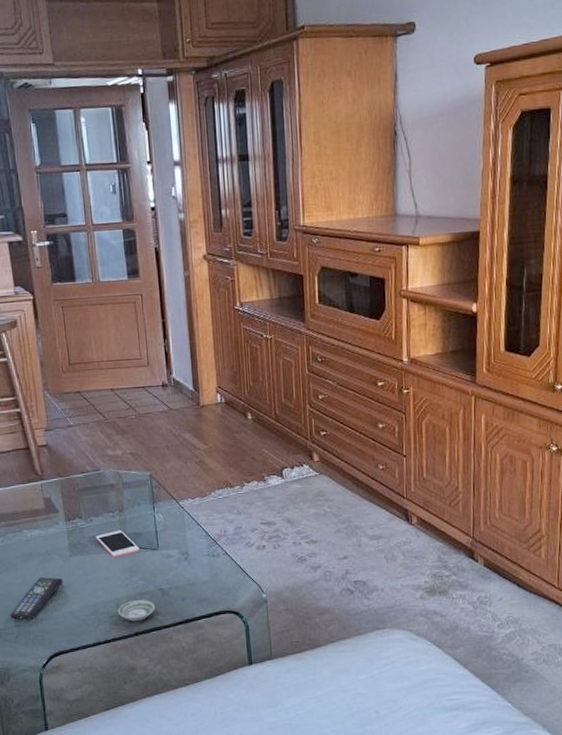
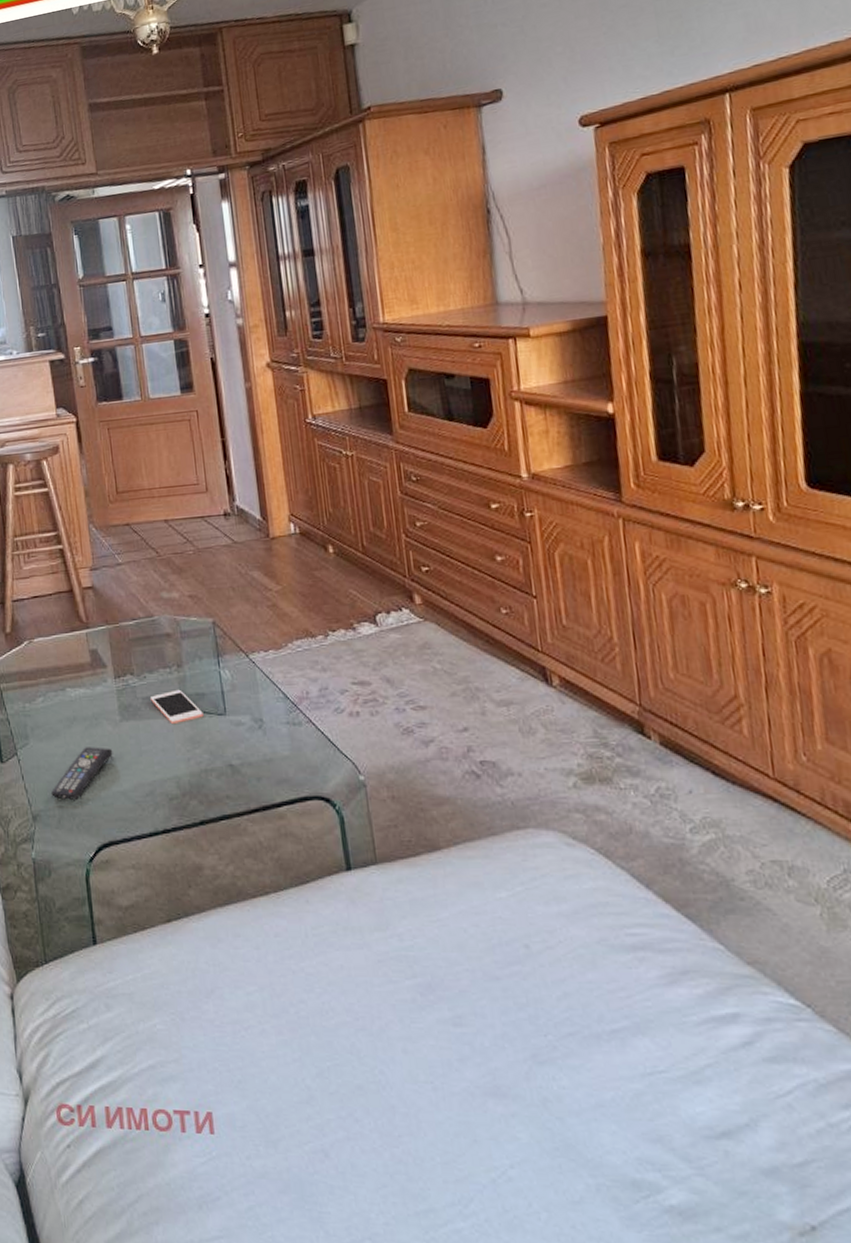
saucer: present [117,600,155,621] -> none [178,779,224,806]

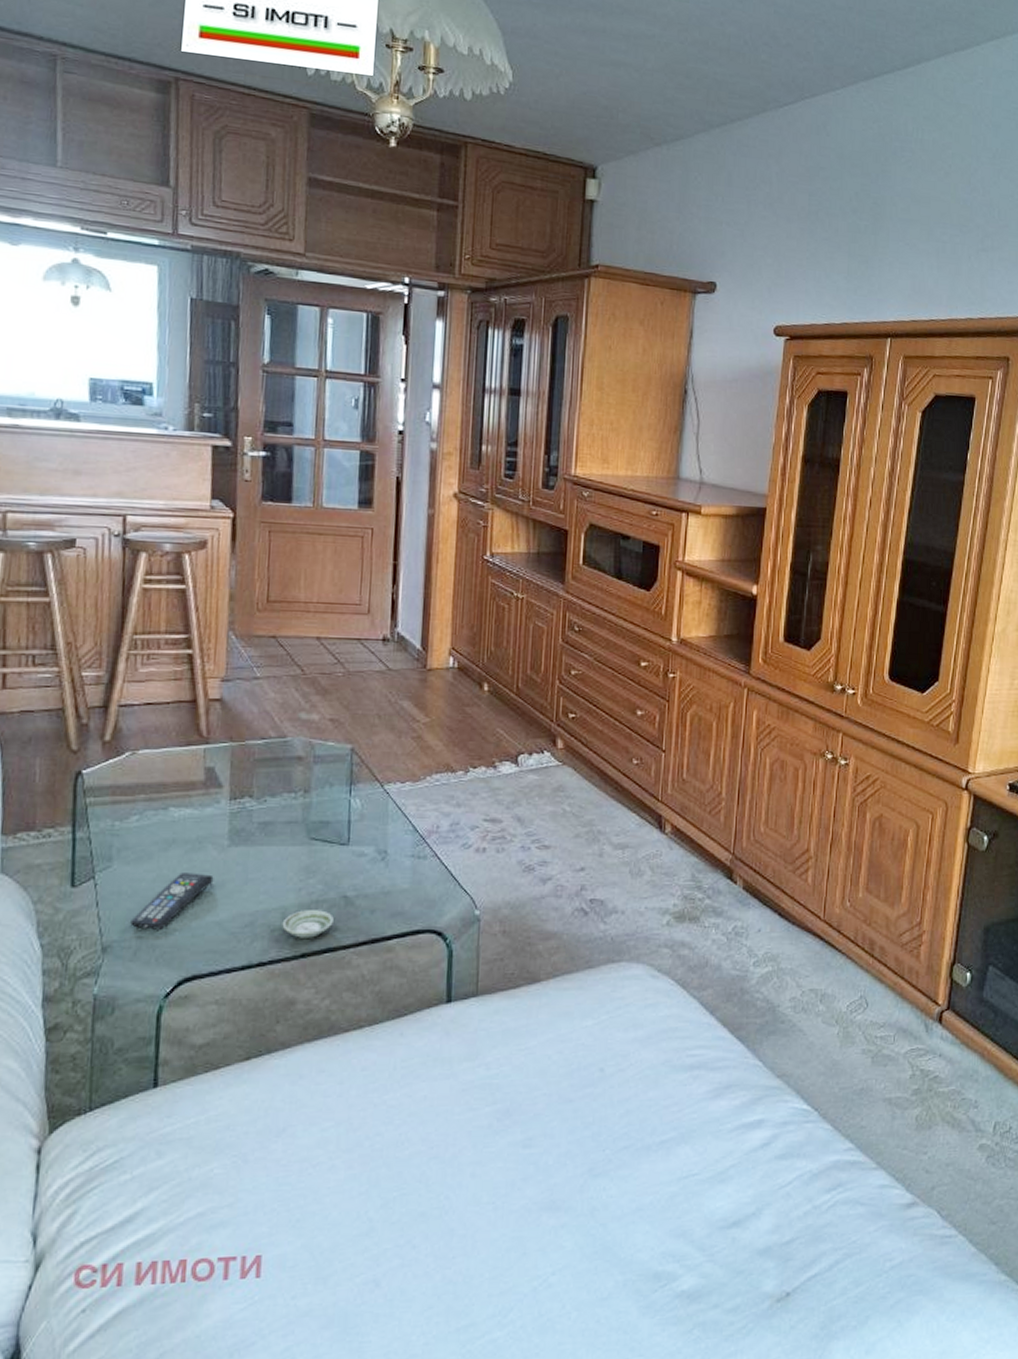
cell phone: present [151,689,204,723] -> none [268,816,324,851]
saucer: none [178,779,224,806] -> present [282,910,334,938]

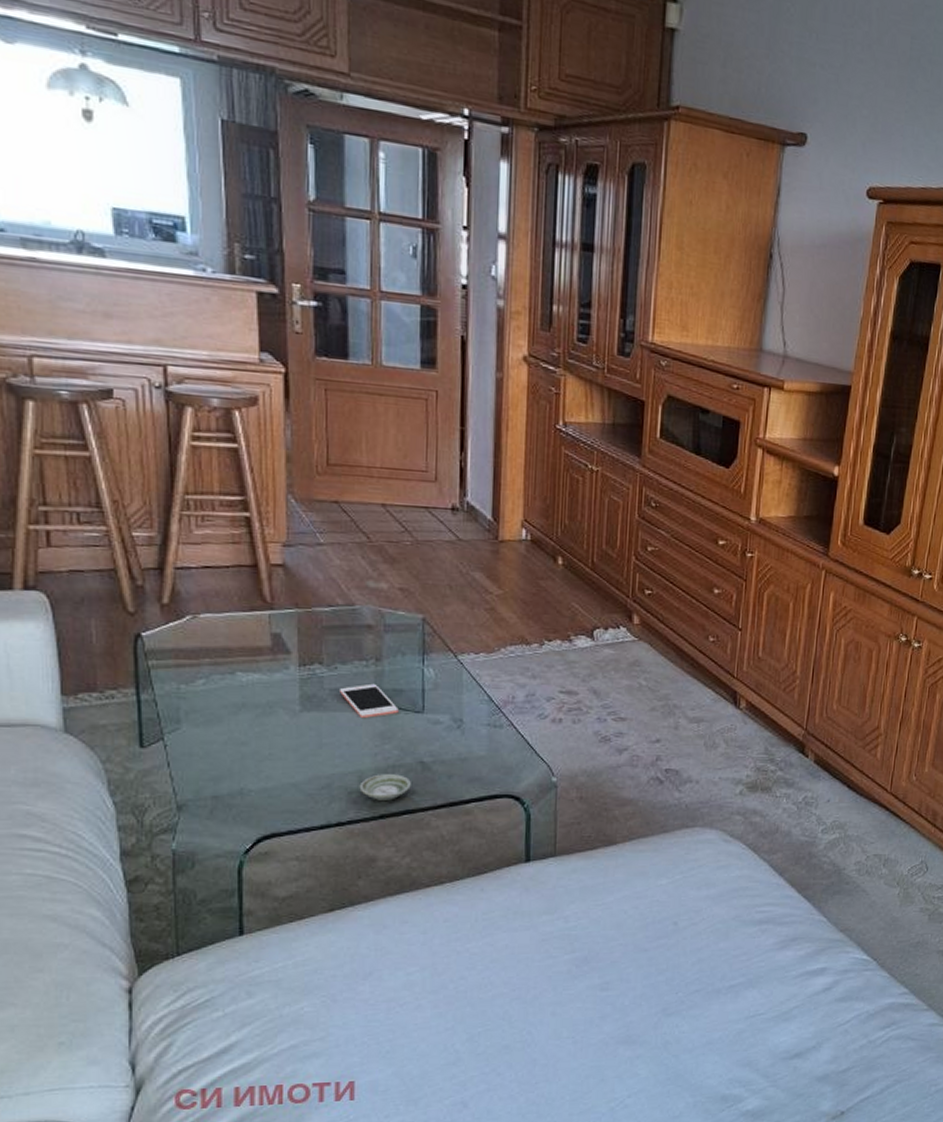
remote control: present [130,873,214,930] -> none [204,736,287,790]
cell phone: none [268,816,324,851] -> present [340,683,399,718]

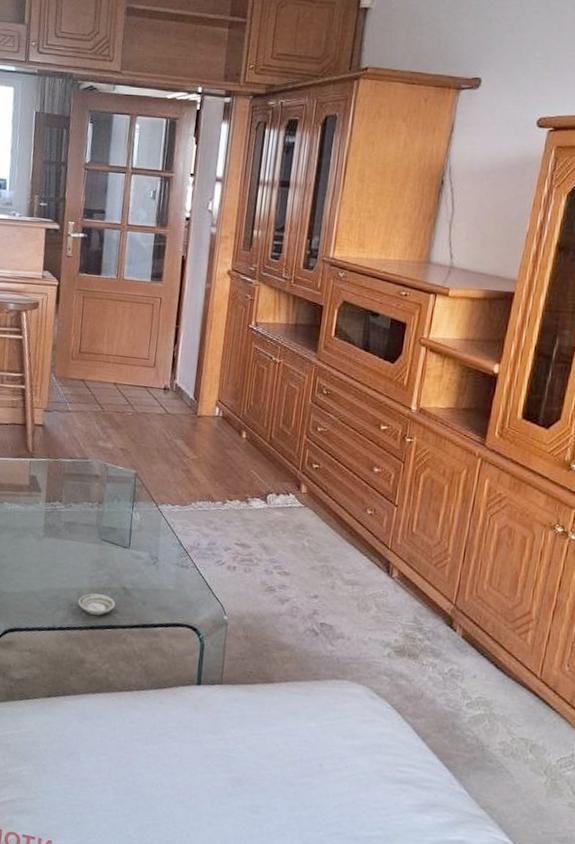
cell phone: present [340,683,399,718] -> none [71,521,112,548]

